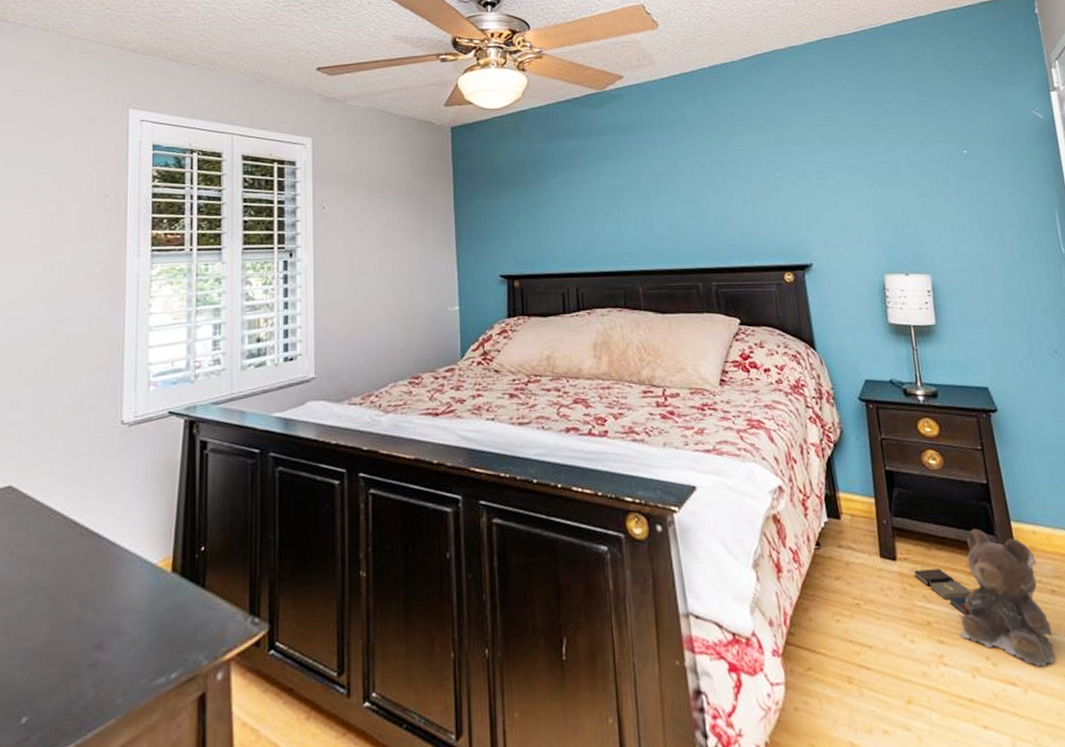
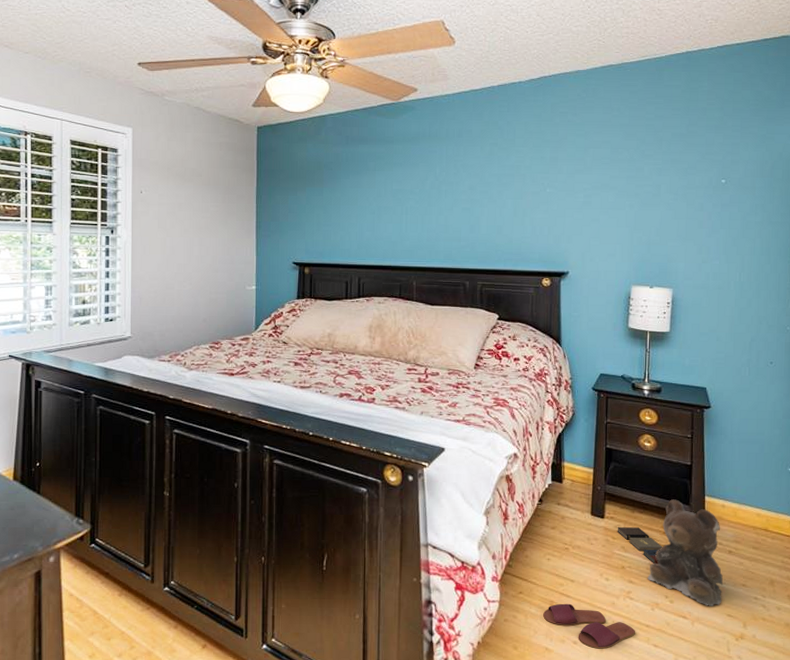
slippers: none [841,678,958,739] -> present [543,603,635,649]

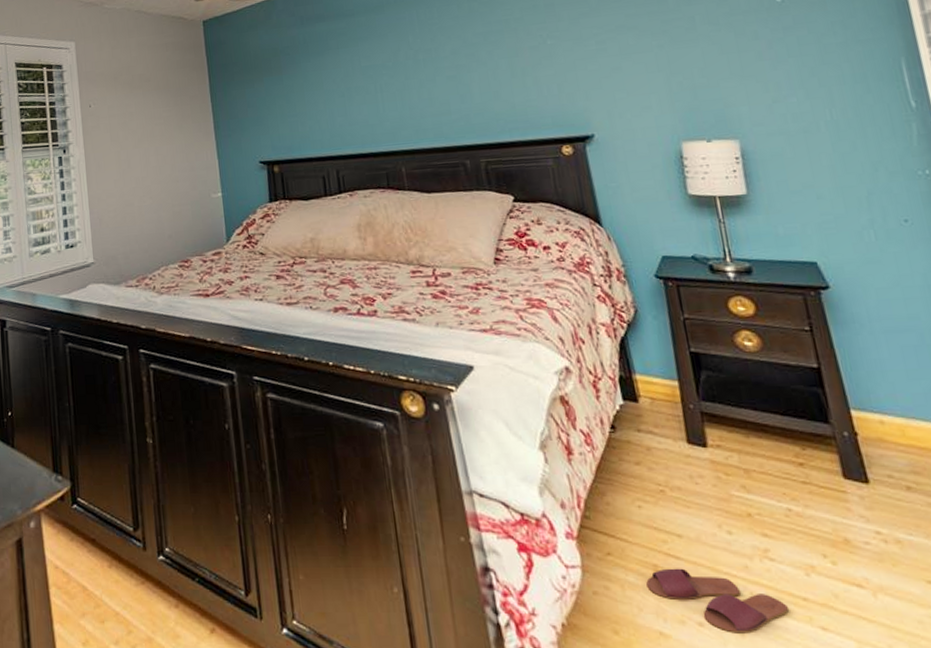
book set: present [617,527,662,565] -> none [728,458,802,510]
teddy bear: present [647,499,724,606] -> none [789,416,914,569]

